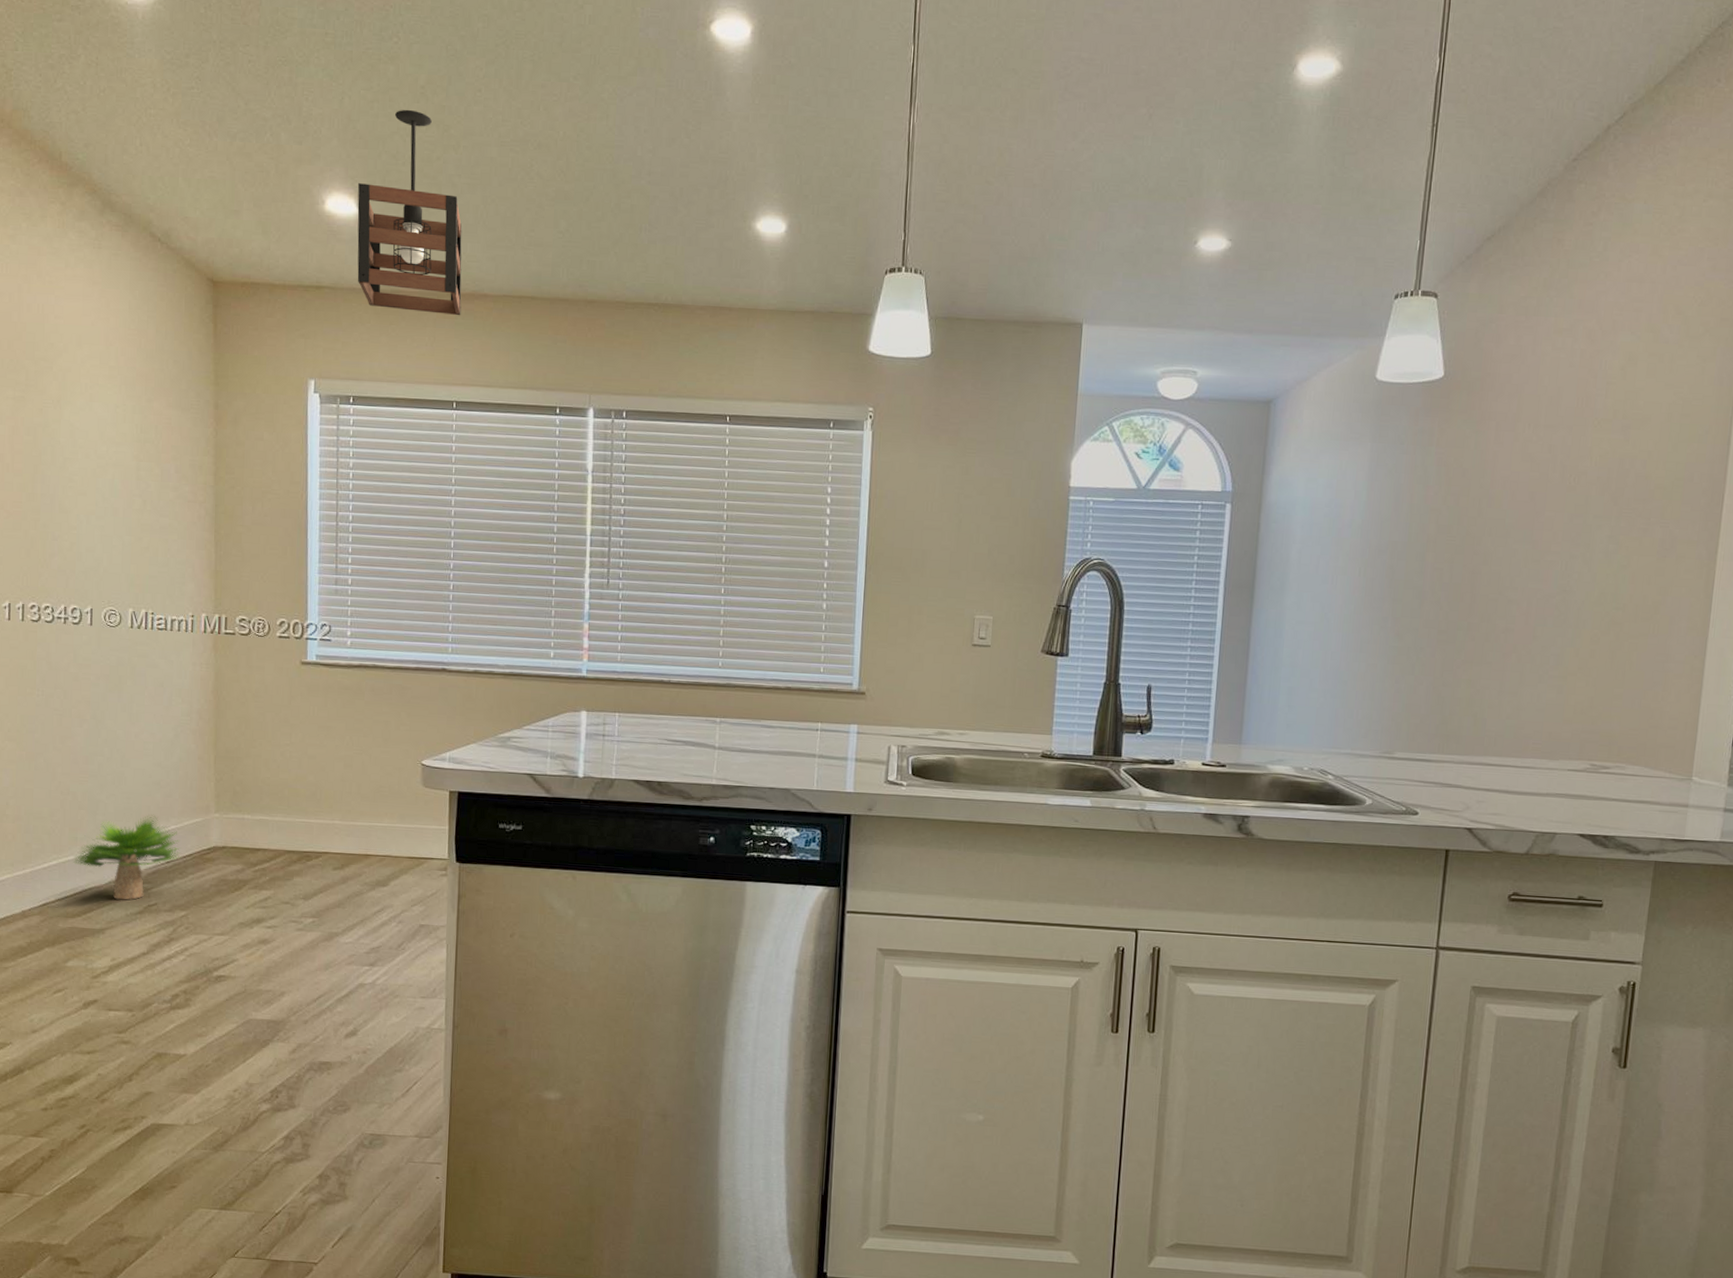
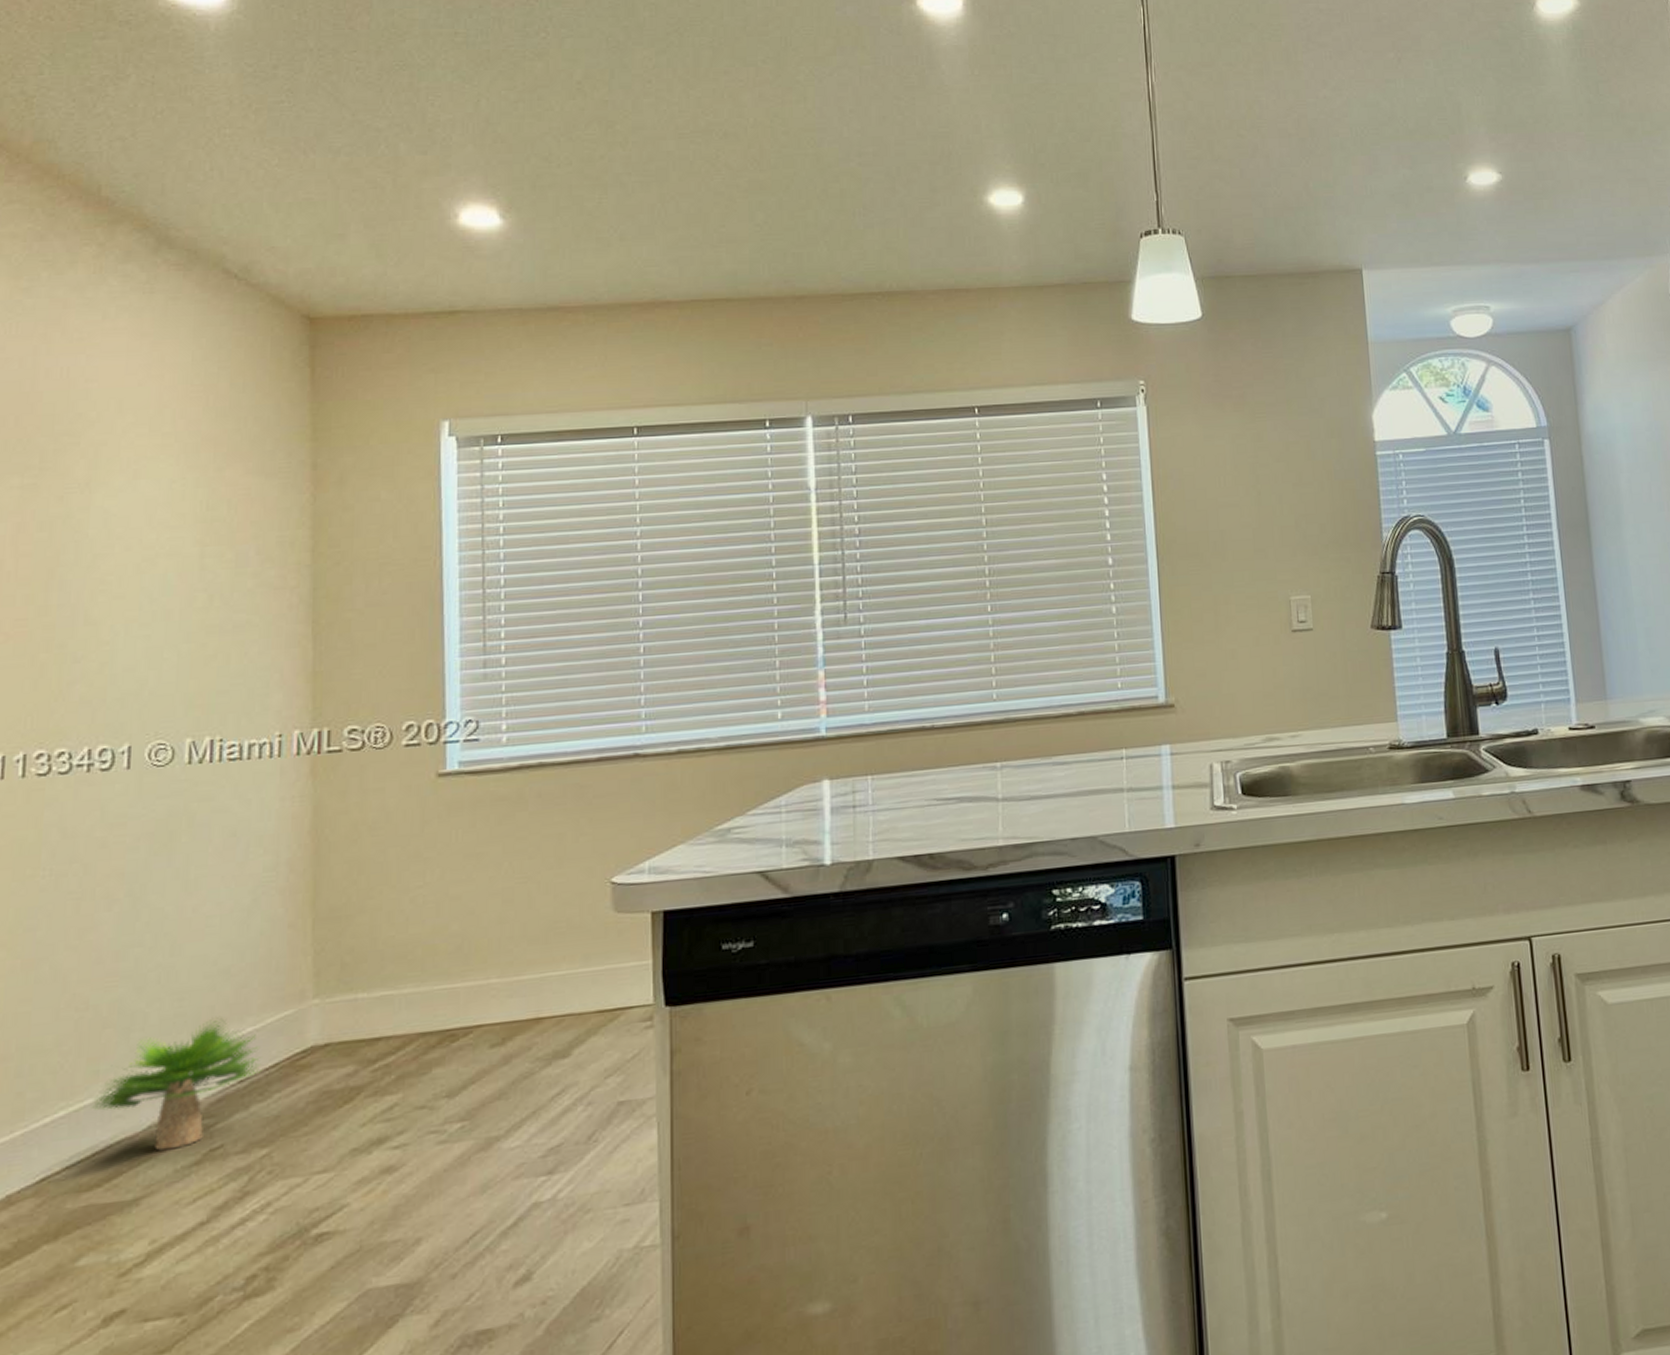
pendant light: present [357,109,462,316] -> none [501,107,639,329]

